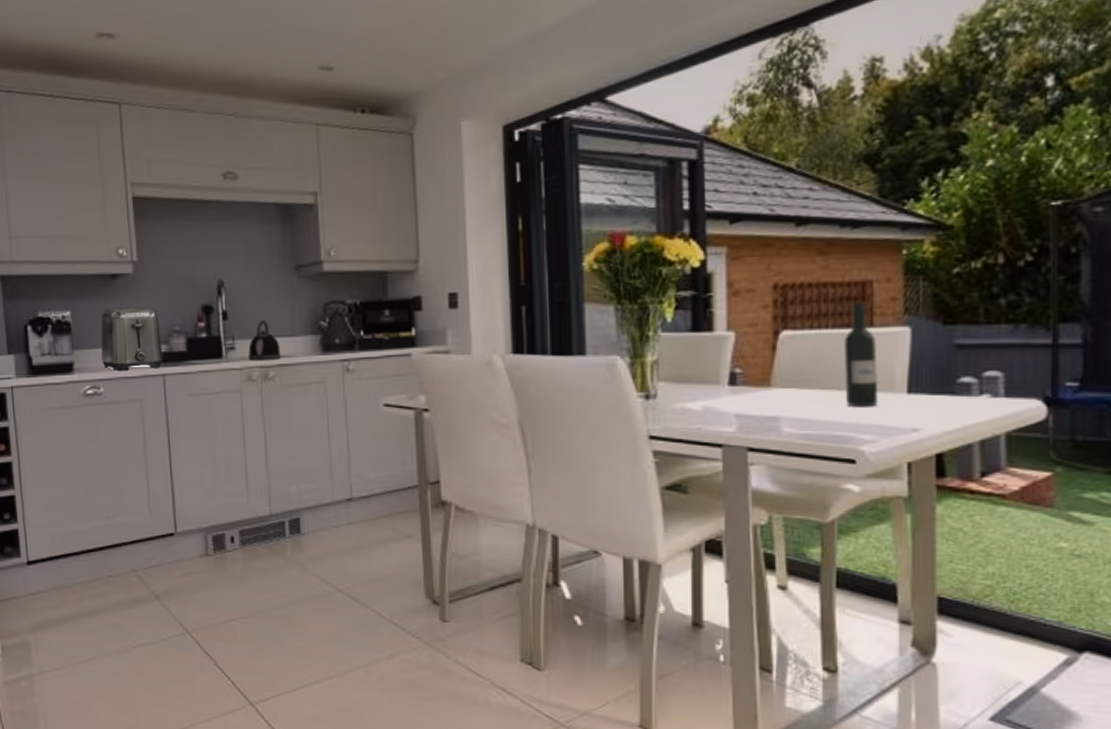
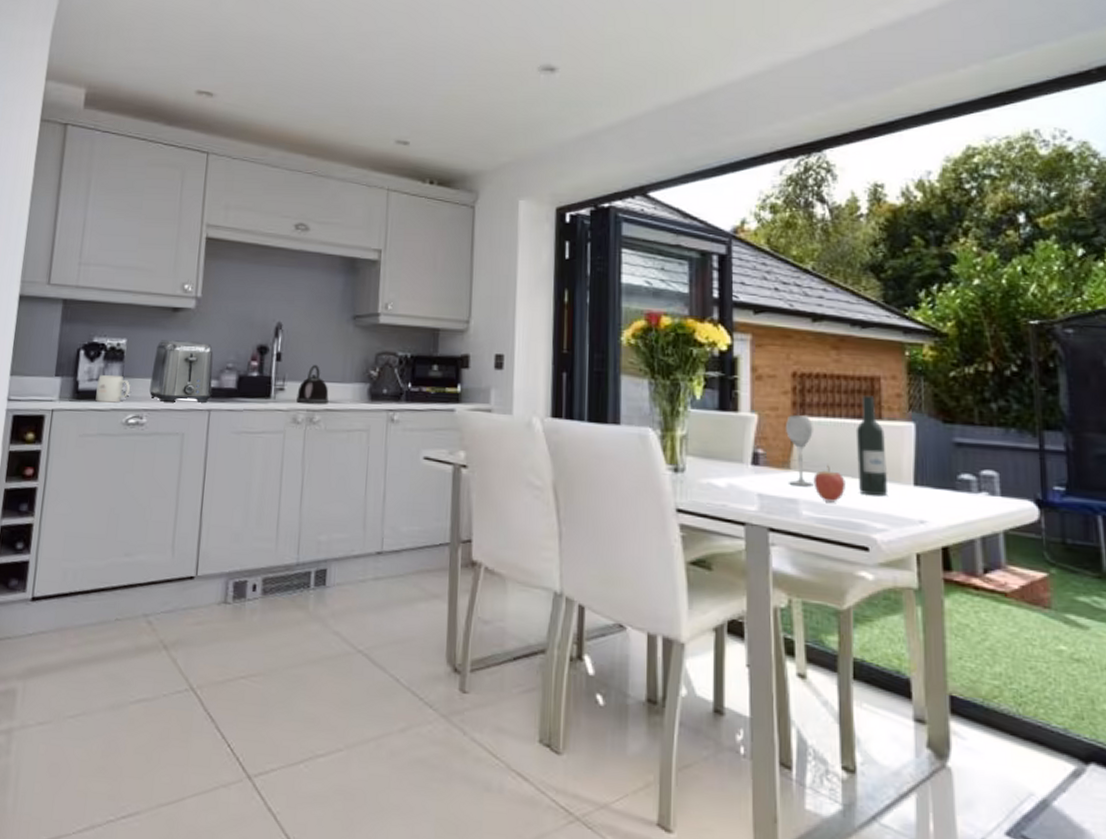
mug: none [50,347,82,377] -> present [95,374,130,404]
wineglass: none [766,329,796,403] -> present [786,415,813,486]
fruit: none [796,379,831,417] -> present [813,464,845,503]

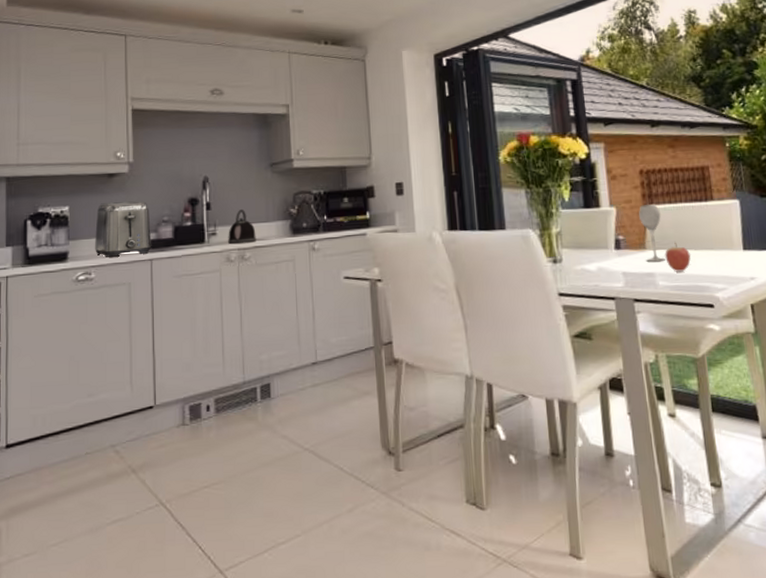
mug: present [95,374,130,404] -> none [46,238,76,266]
wine bottle: present [855,395,889,495] -> none [694,182,724,262]

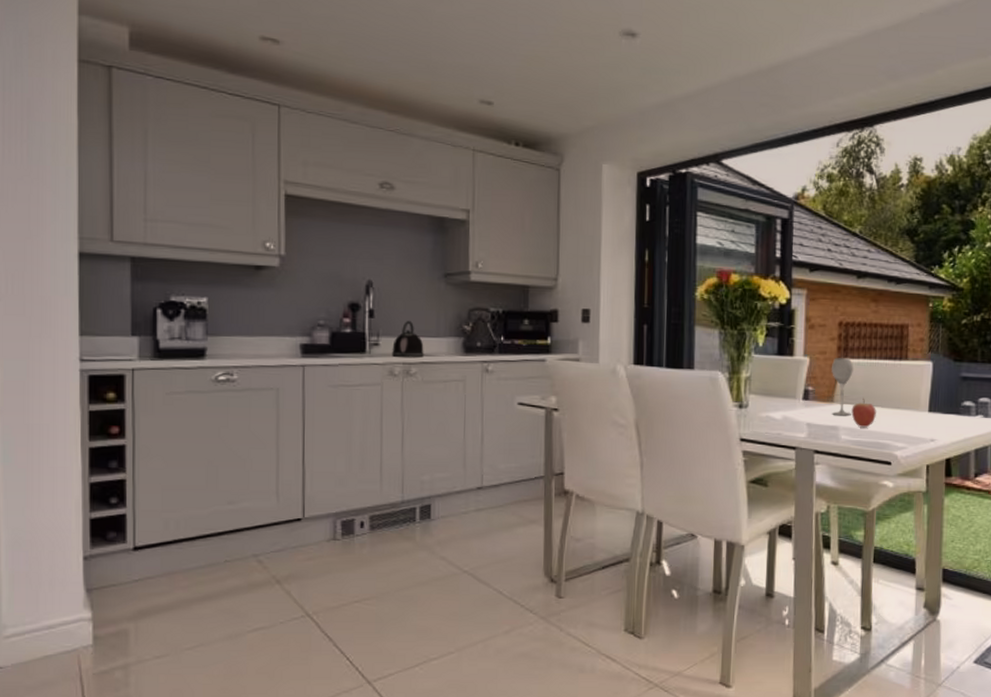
toaster: present [95,201,151,258] -> none [238,298,304,360]

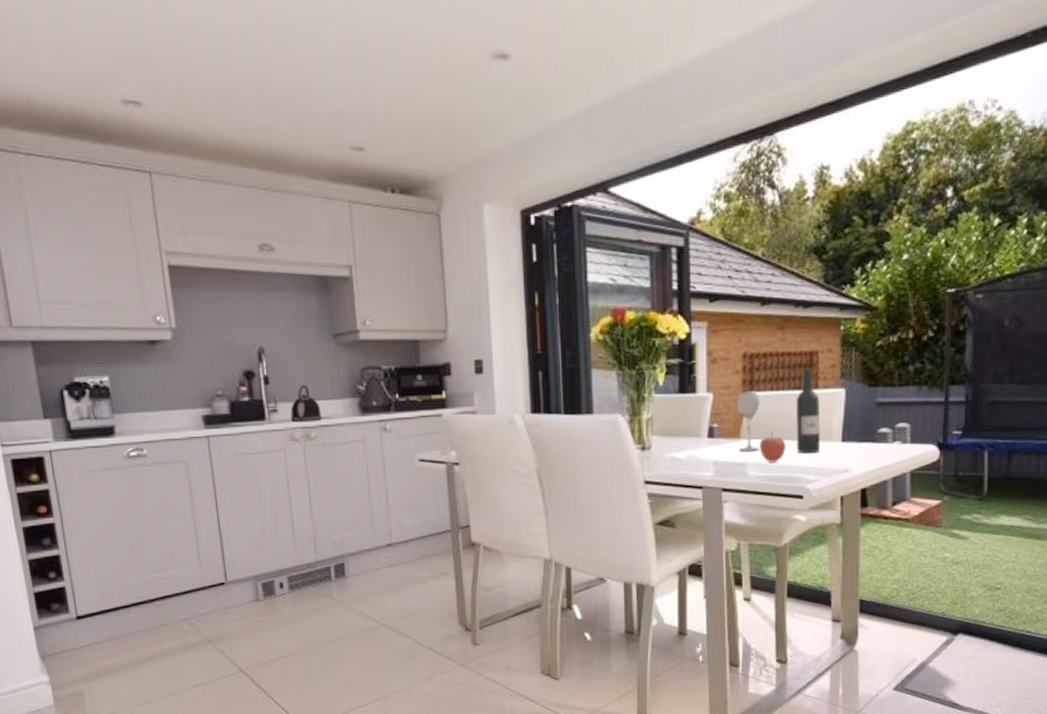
wine bottle: none [885,340,909,421] -> present [795,369,821,453]

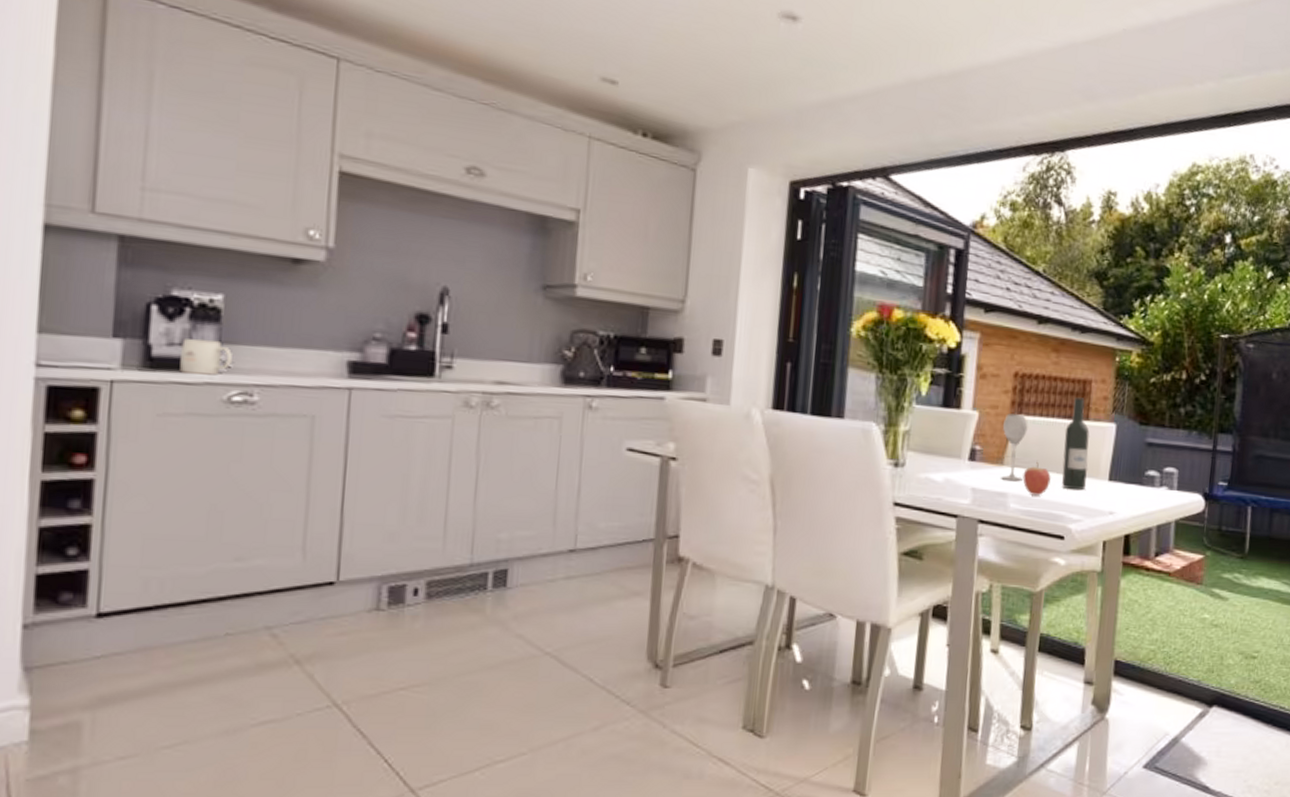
mug: none [88,411,124,440] -> present [179,338,232,376]
kettle: present [290,385,322,423] -> none [467,340,511,388]

